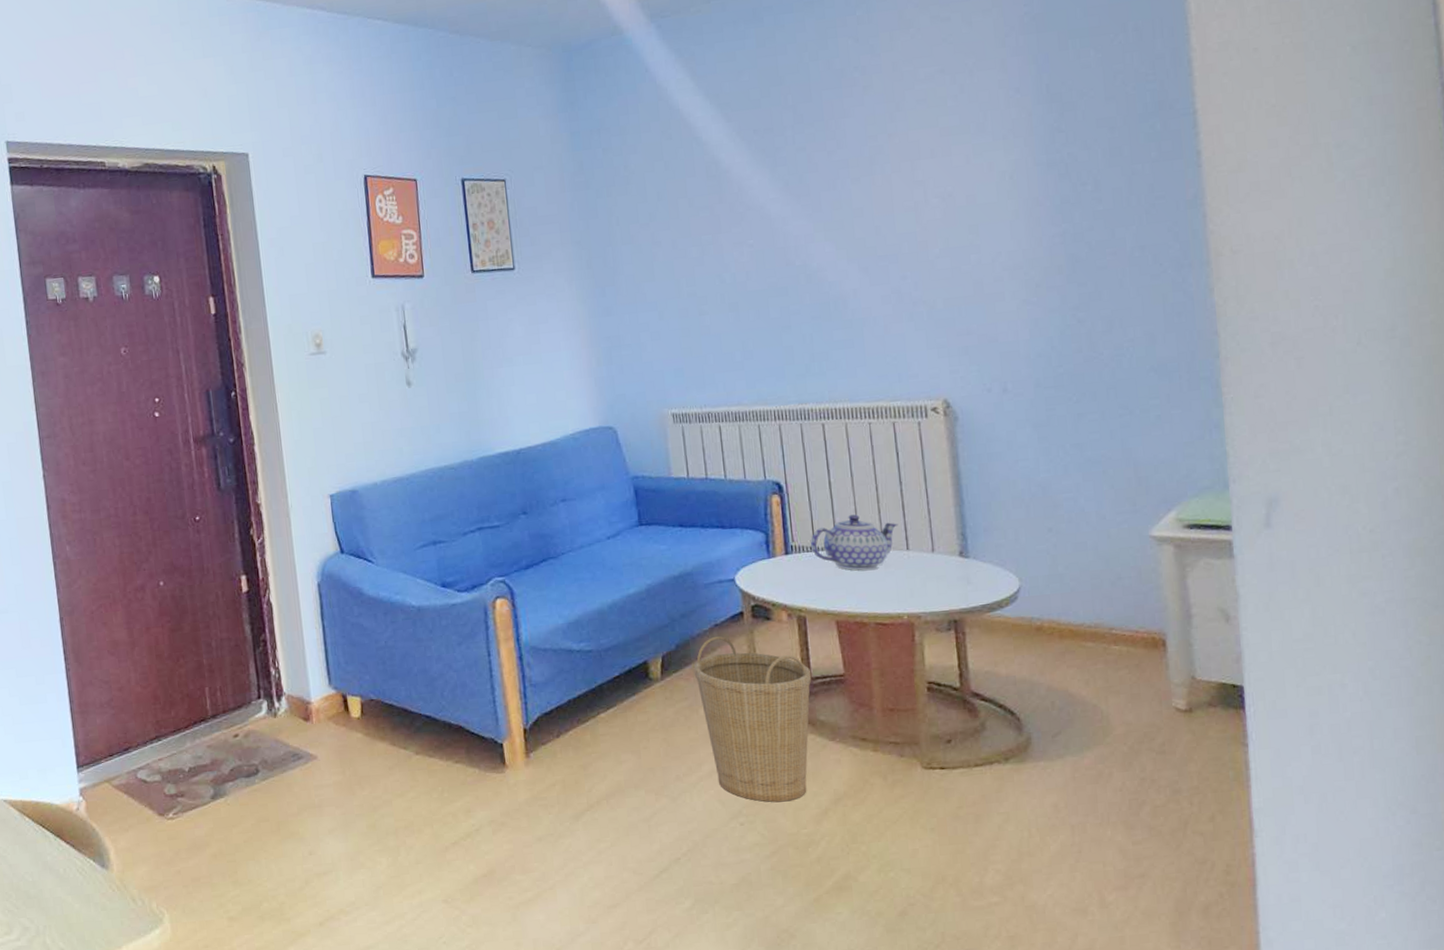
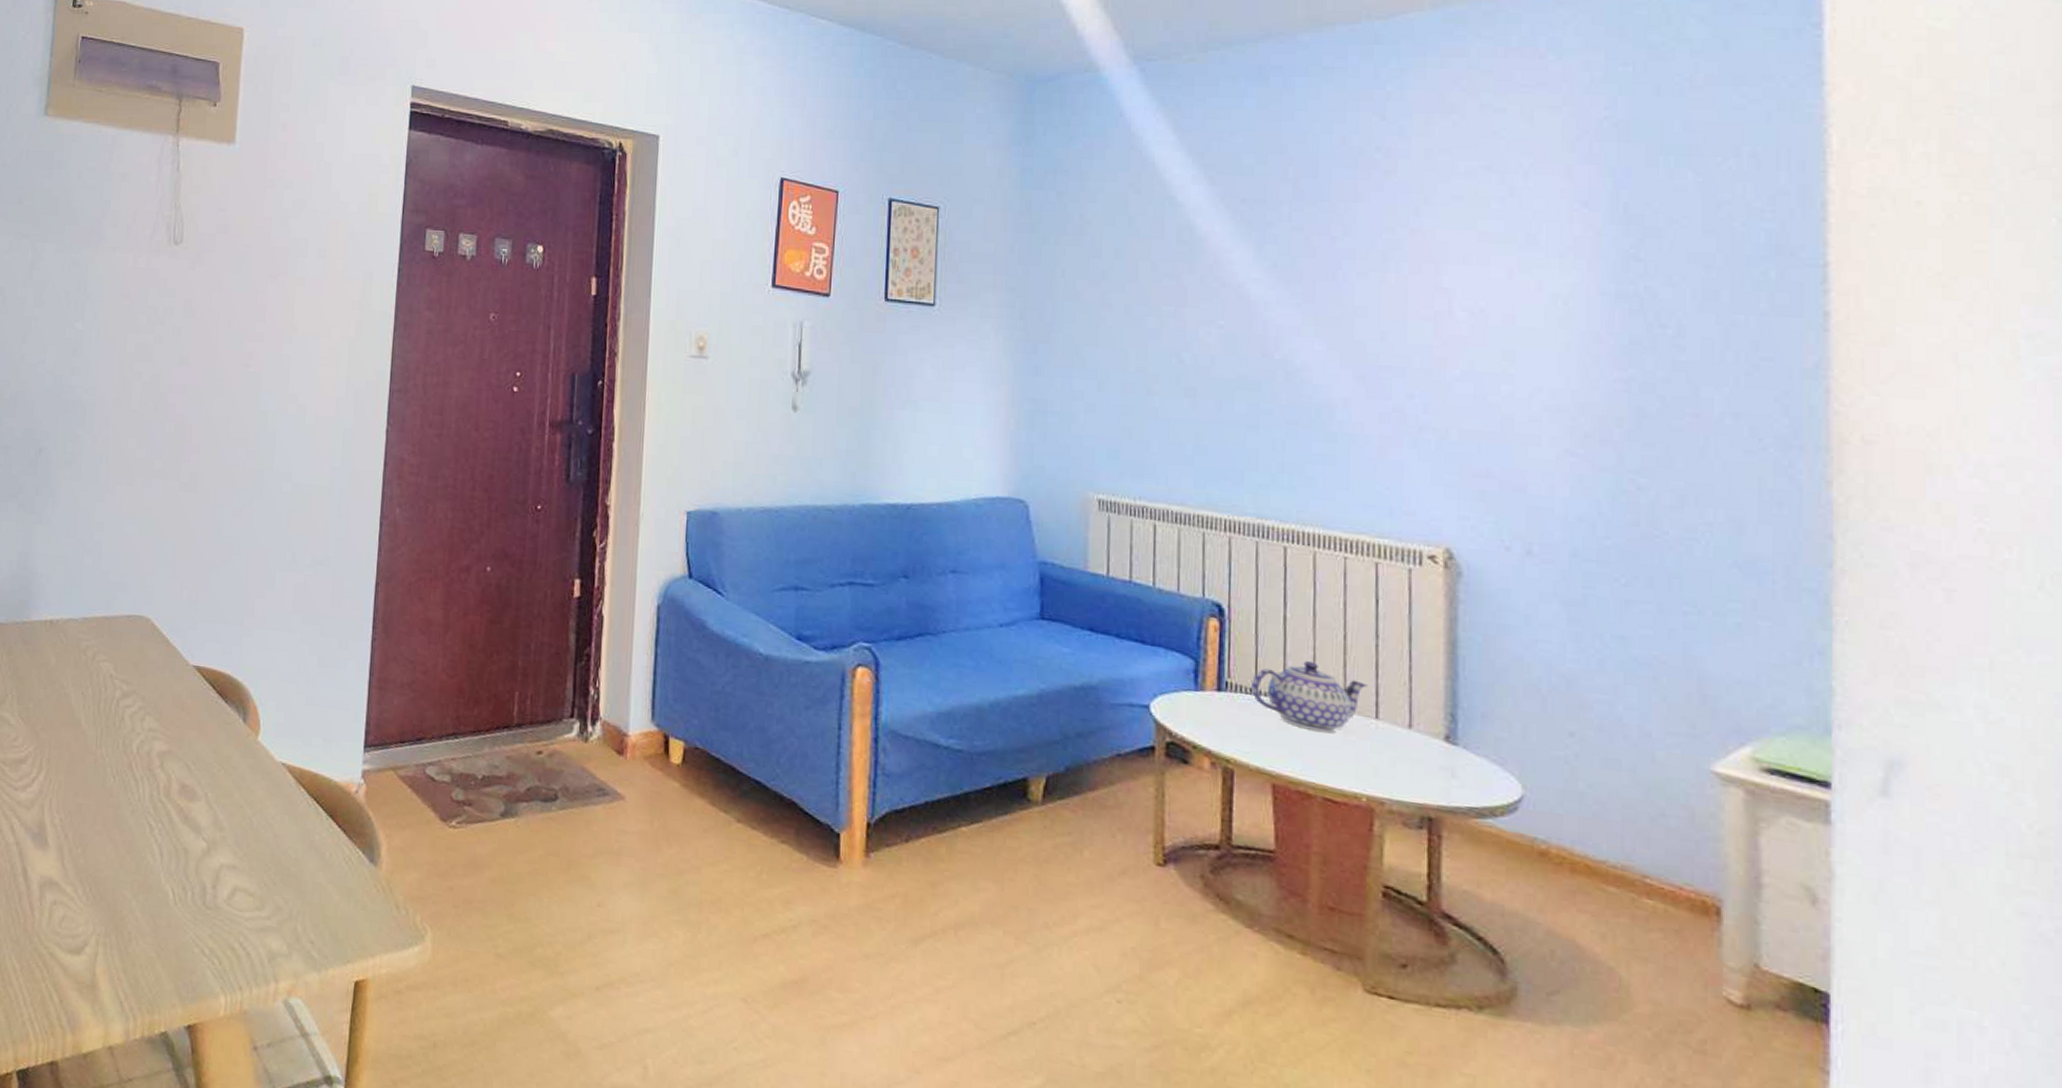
basket: present [693,636,812,803] -> none [1083,768,1232,989]

